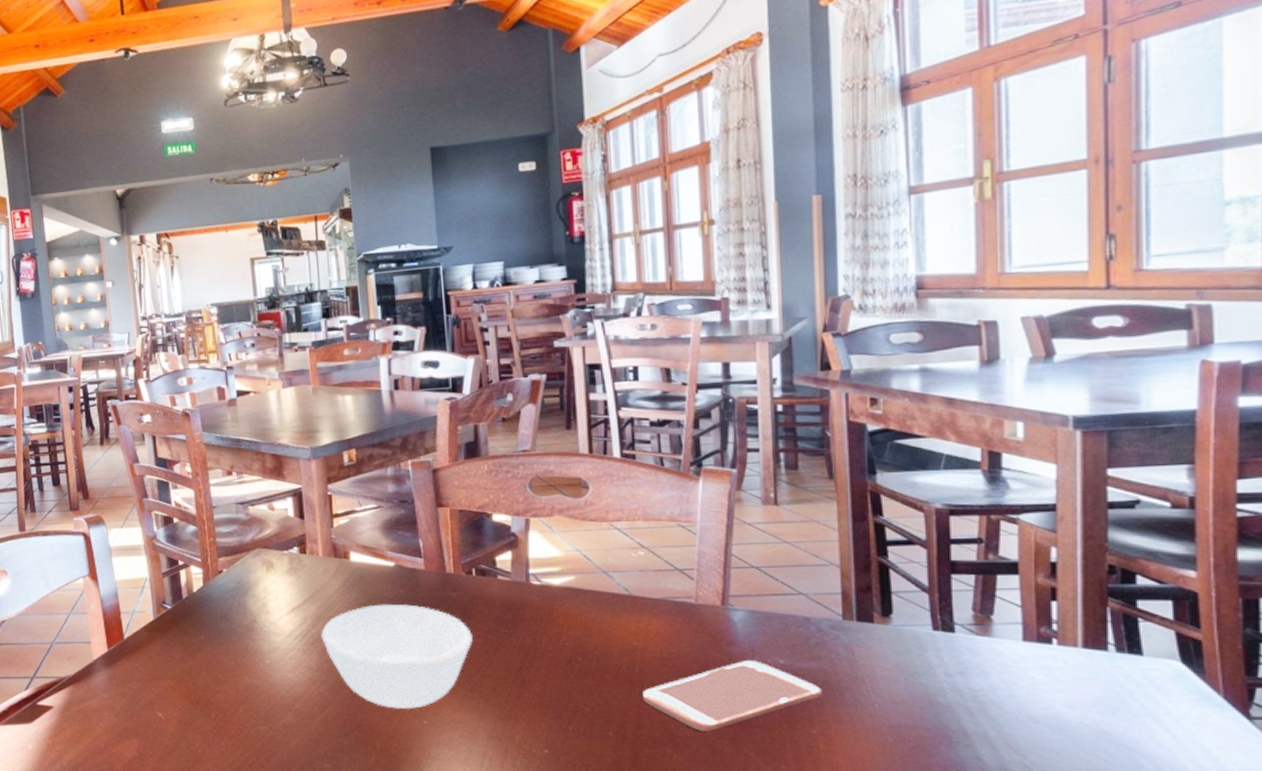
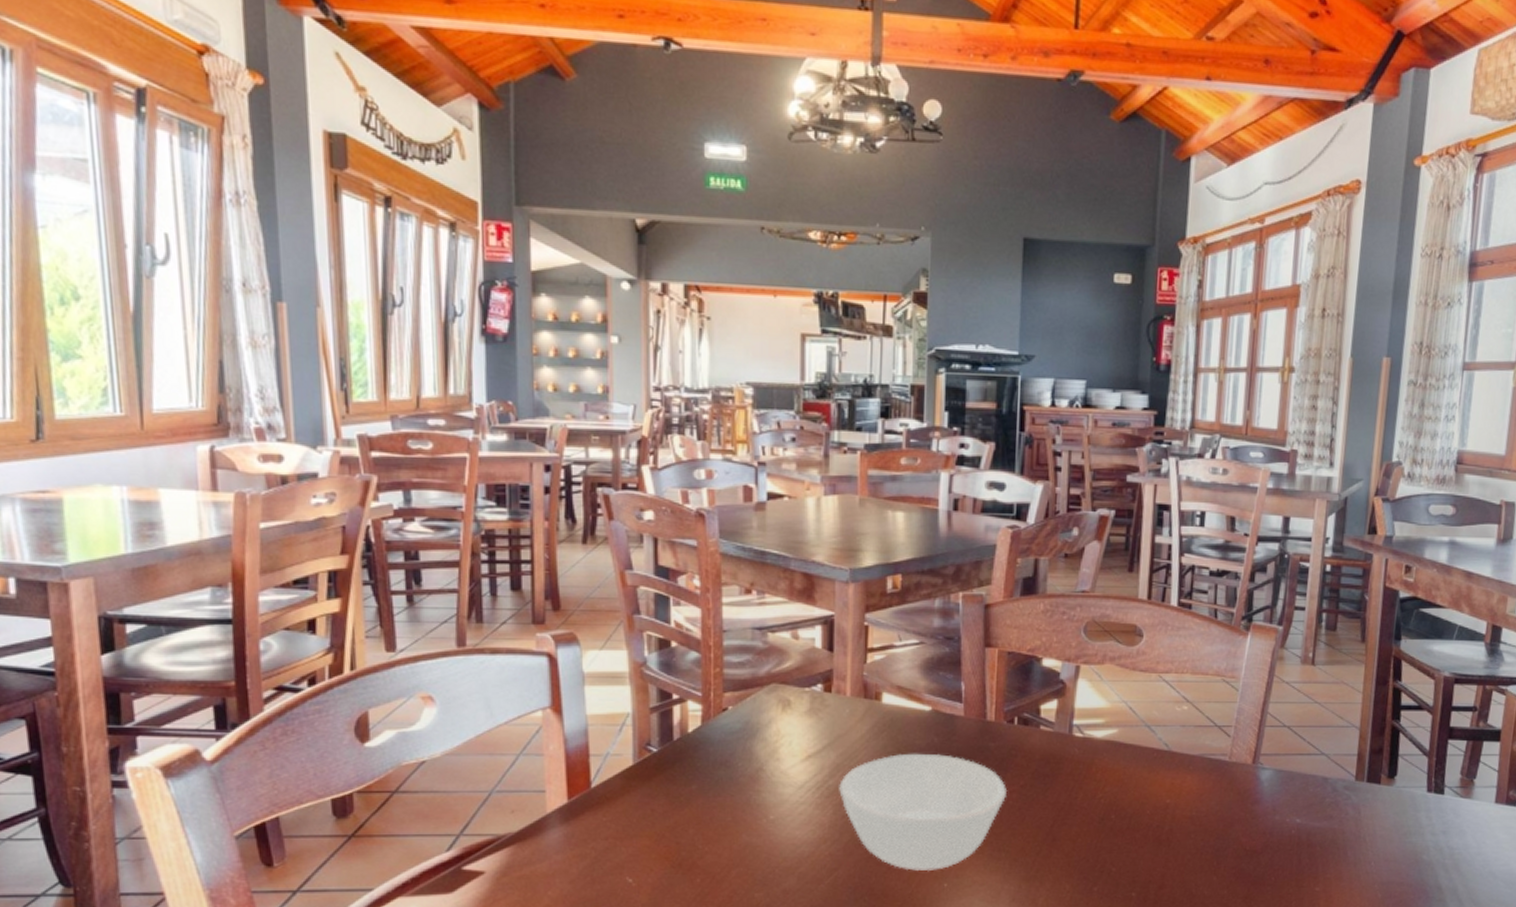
smartphone: present [643,659,822,731] -> none [1168,818,1329,890]

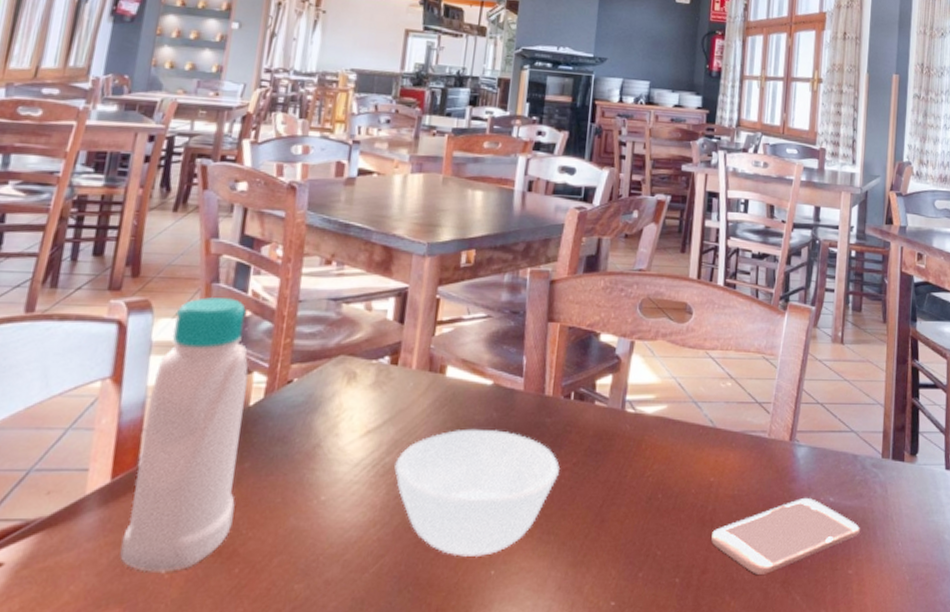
bottle: none [588,628,688,881] -> present [120,296,249,572]
smartphone: none [1168,818,1329,890] -> present [711,497,860,575]

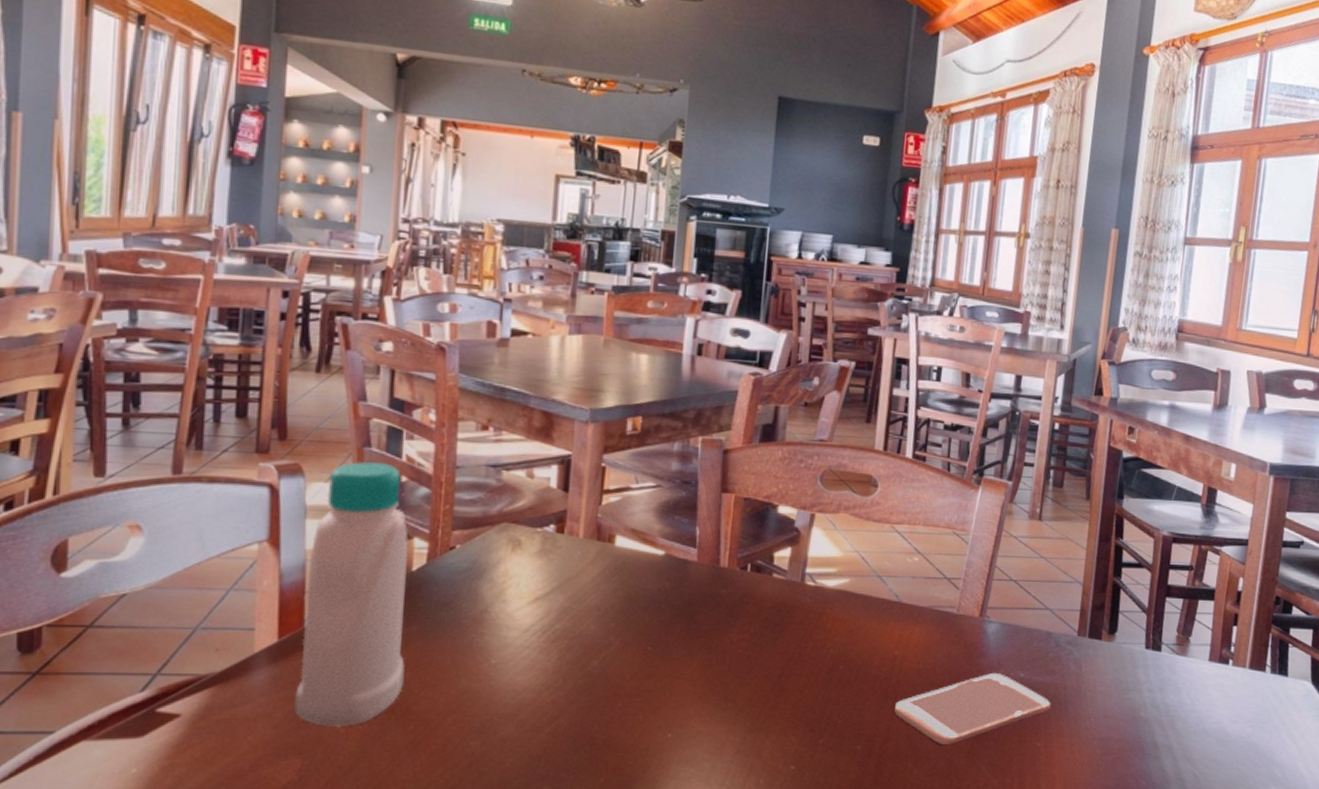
bowl: present [394,428,561,558] -> none [565,598,738,721]

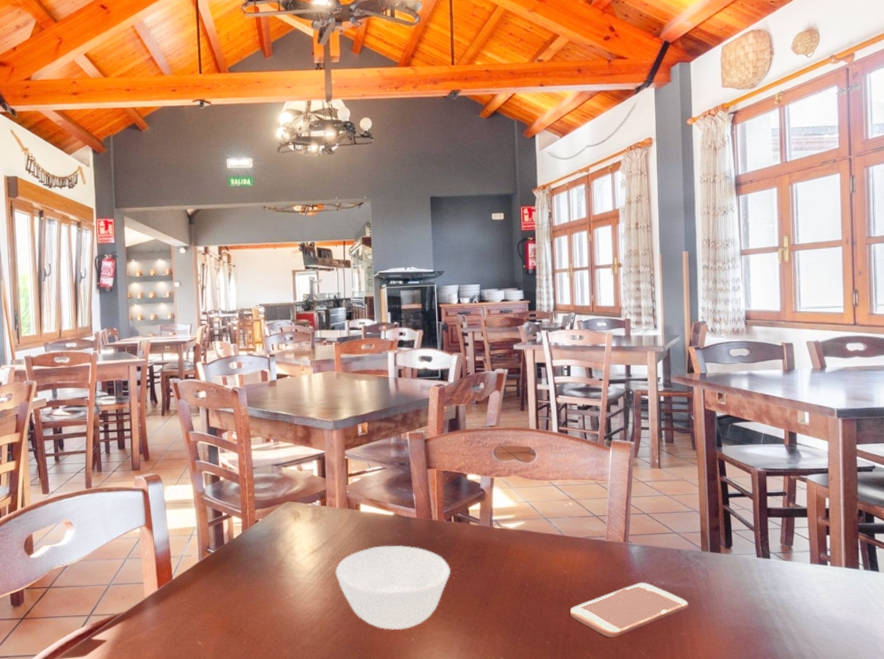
bottle: present [294,460,409,726] -> none [171,469,237,644]
bowl: none [565,598,738,721] -> present [335,545,451,630]

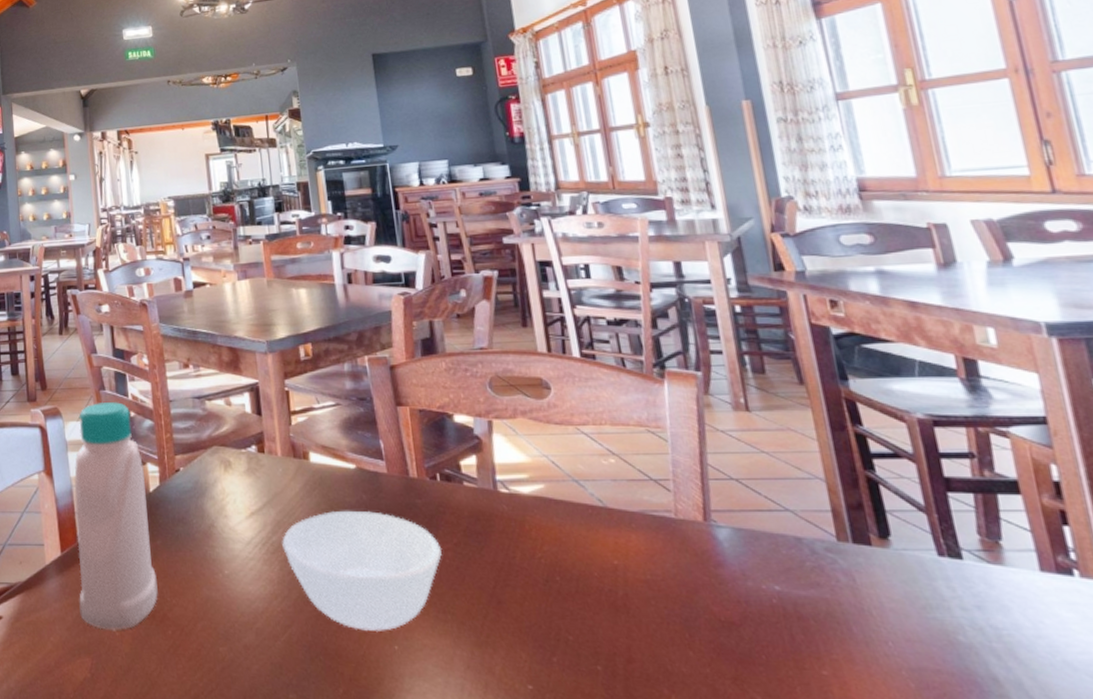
bottle: none [171,469,237,644] -> present [74,401,158,630]
smartphone: present [570,582,688,637] -> none [629,584,827,668]

